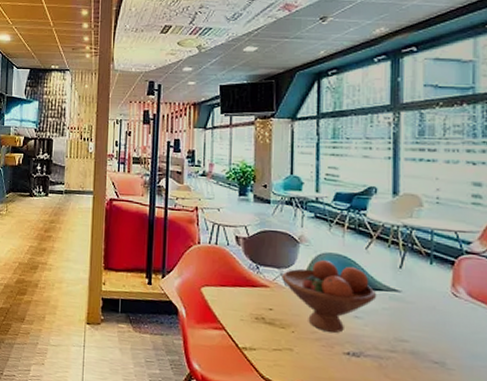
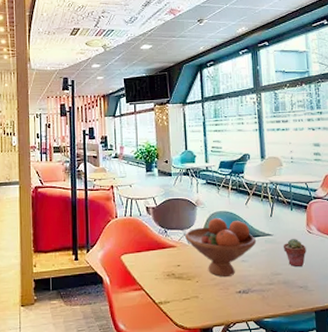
potted succulent: none [414,299,448,337] -> present [283,238,306,267]

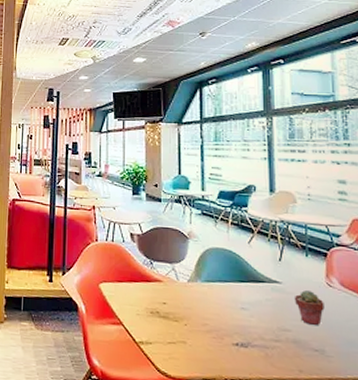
fruit bowl: present [185,218,257,277] -> none [174,255,261,325]

